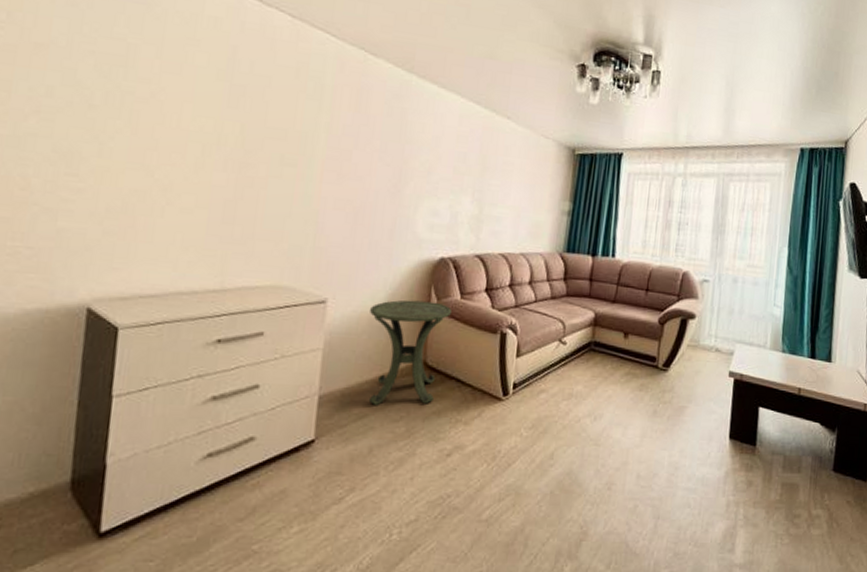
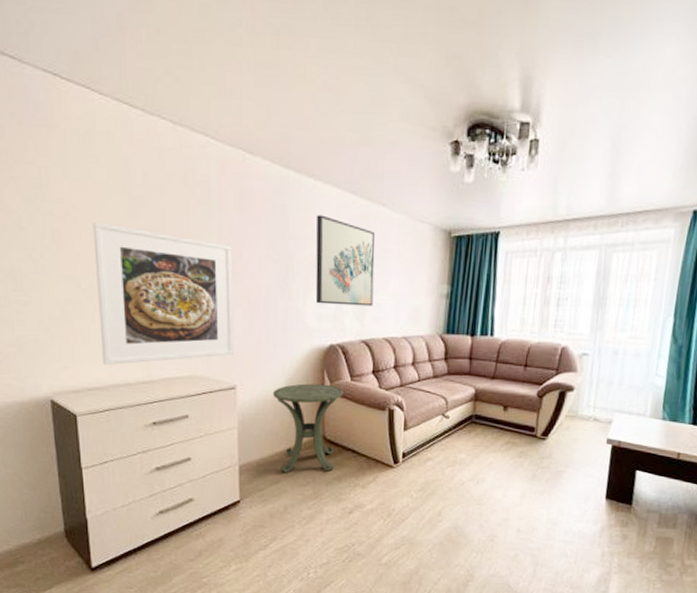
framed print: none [165,107,340,269] -> present [92,222,233,365]
wall art: none [428,121,497,219] -> present [315,215,375,307]

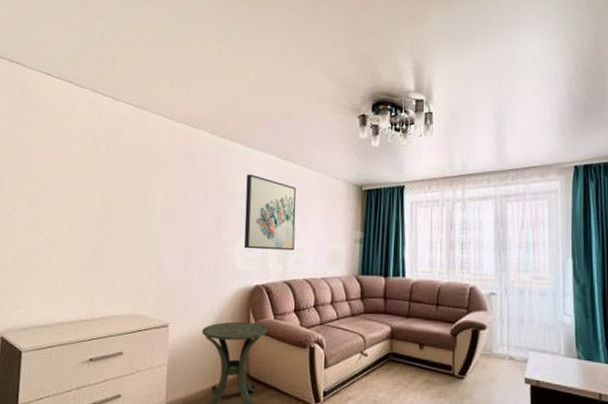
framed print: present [92,222,233,365] -> none [52,182,173,305]

